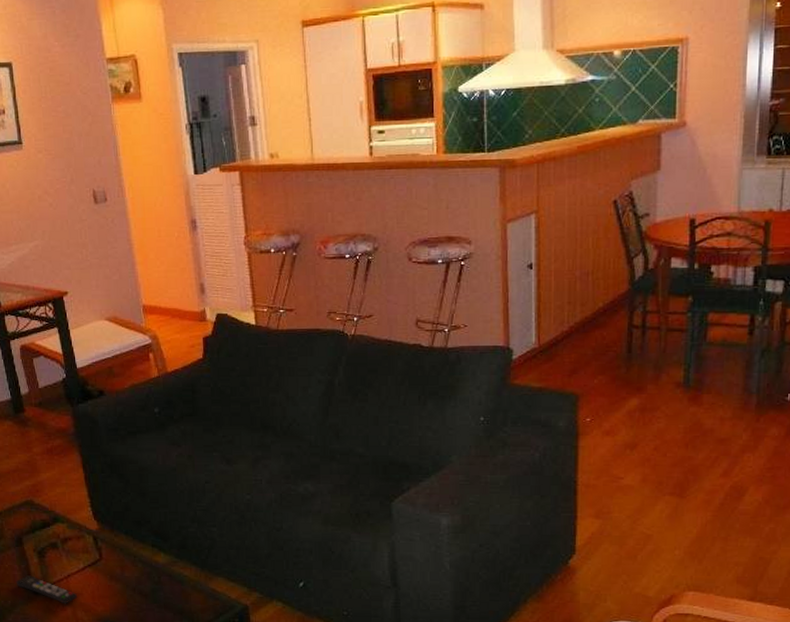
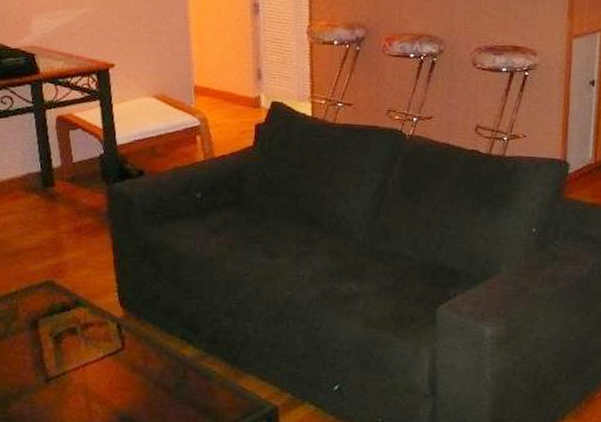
remote control: present [16,575,77,604] -> none [26,361,93,395]

